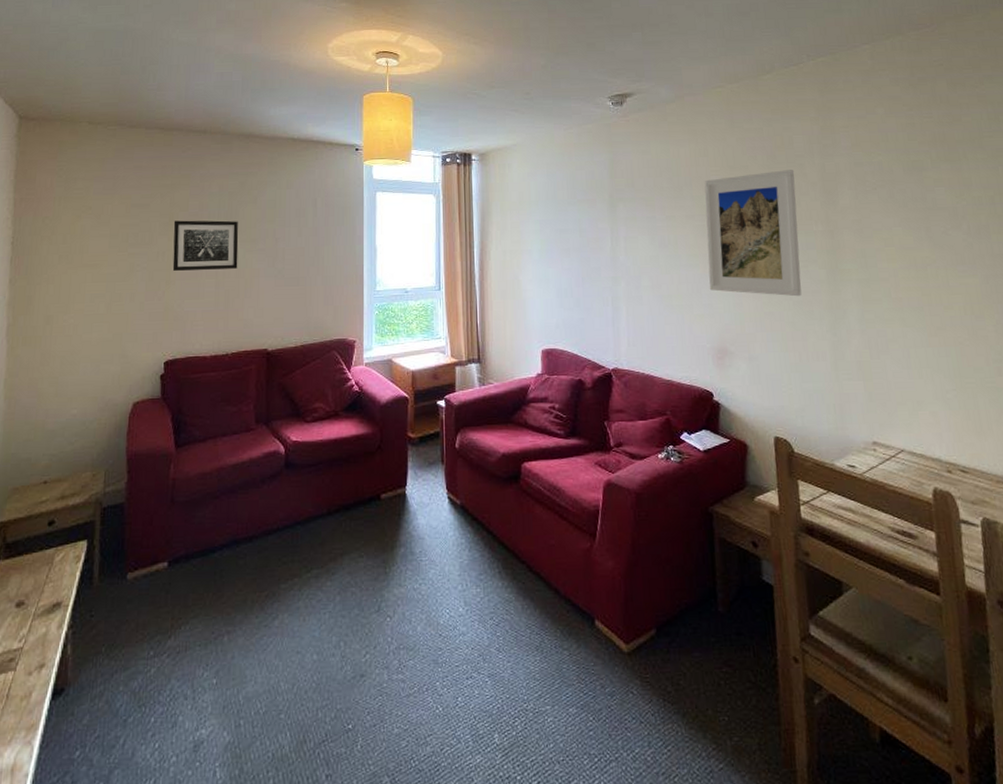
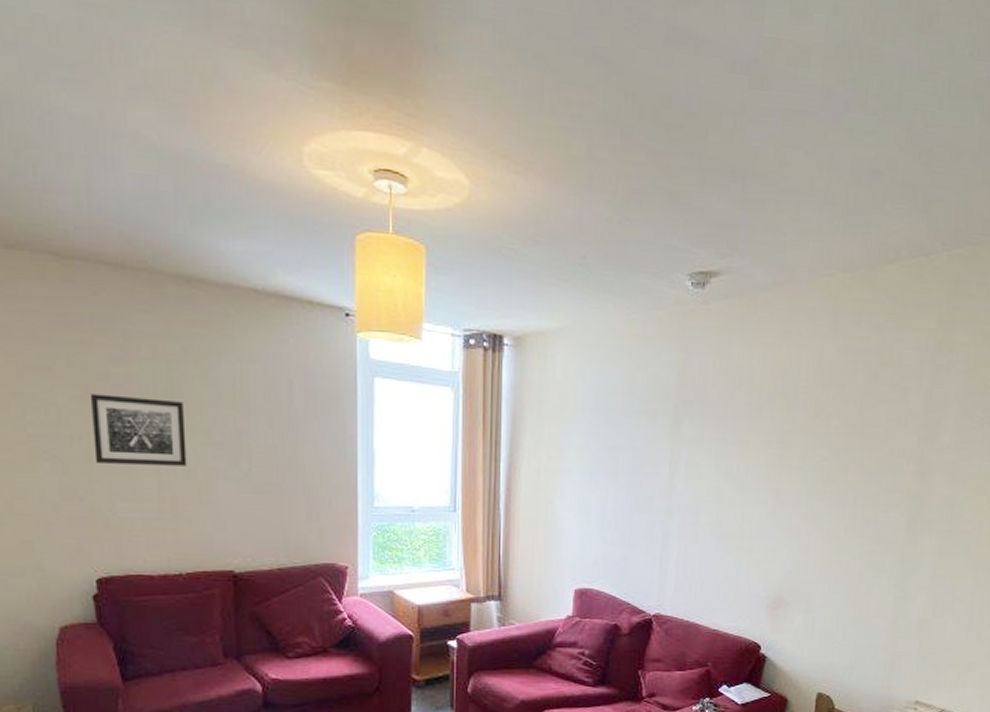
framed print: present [704,170,802,297] -> none [775,393,897,546]

